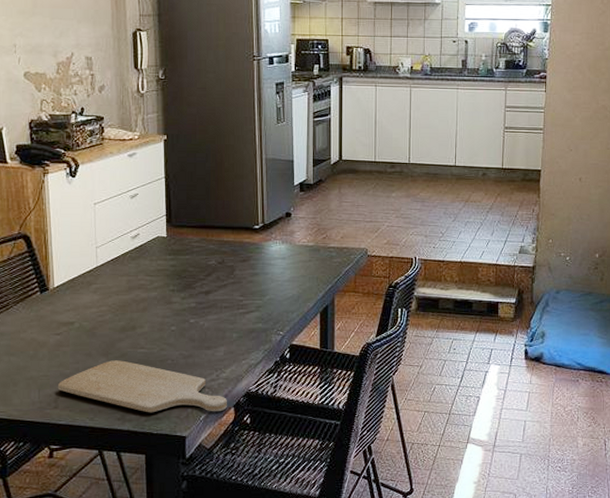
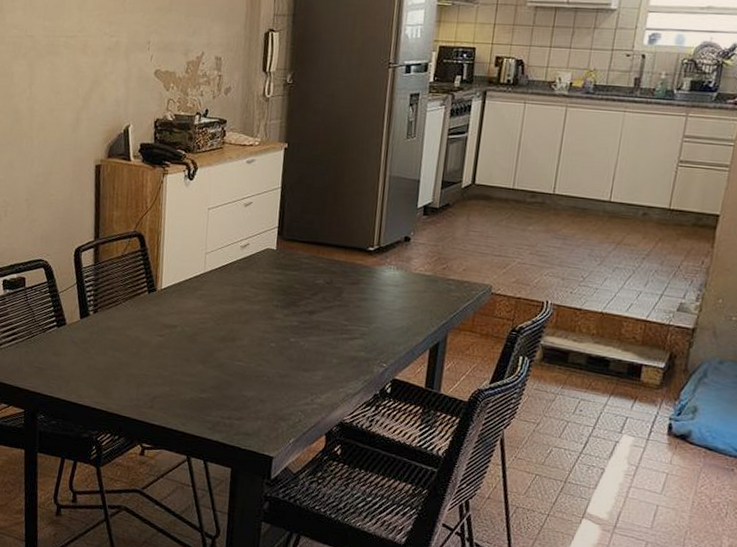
chopping board: present [57,360,227,413] -> none [154,369,319,438]

